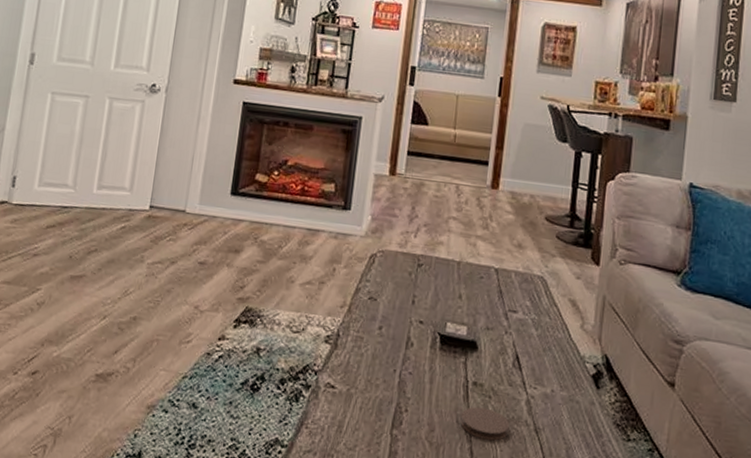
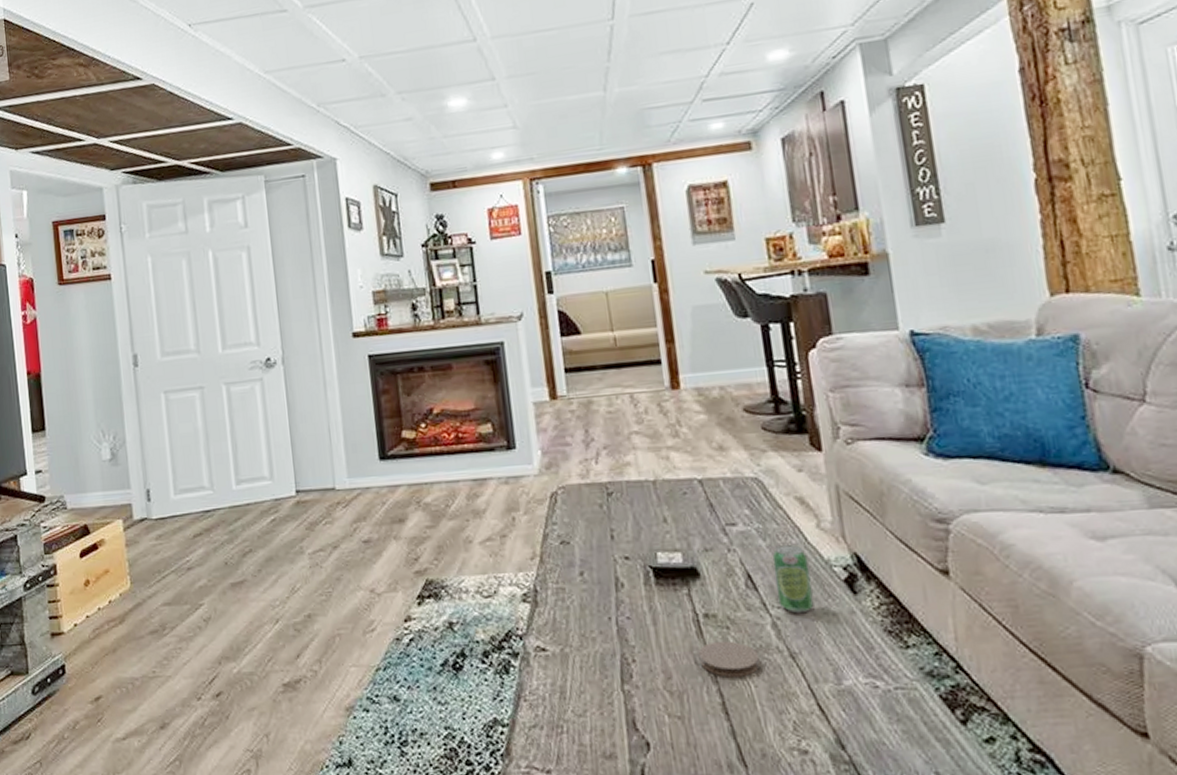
beverage can: none [535,336,568,397] -> present [772,544,814,614]

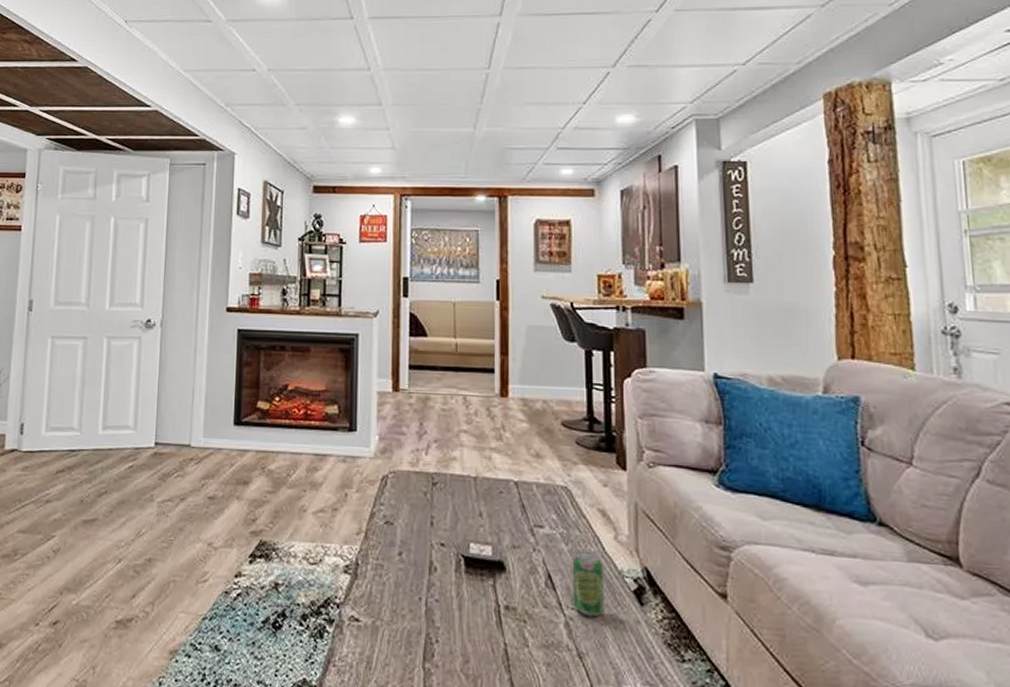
coaster: present [698,641,760,677] -> none [496,632,550,670]

